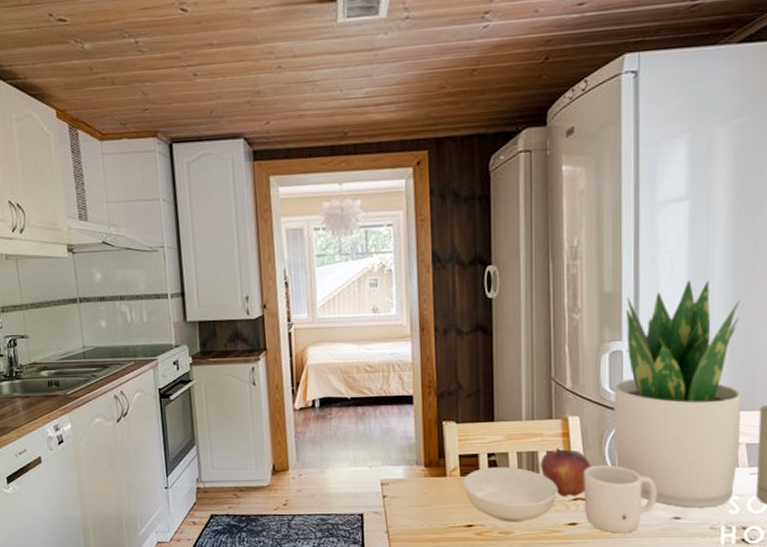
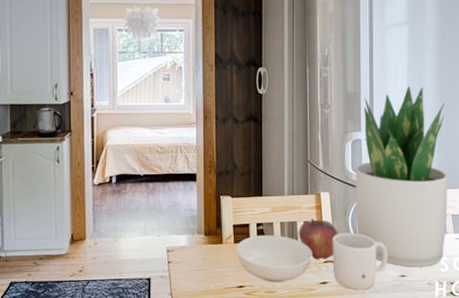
kettle: none [226,323,258,358] -> present [36,107,64,138]

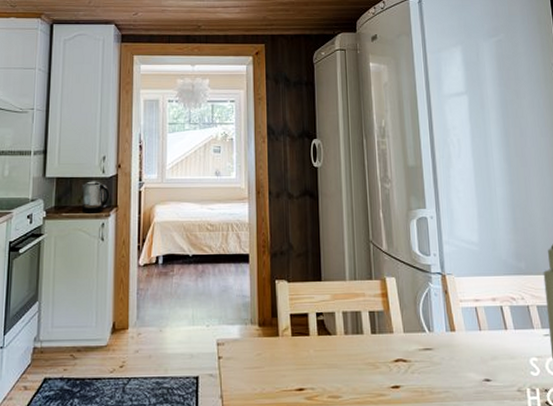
bowl: present [236,234,312,283] -> none [294,326,381,386]
fruit: present [299,218,338,260] -> none [364,307,409,358]
mug: present [332,232,388,290] -> none [402,325,468,397]
planter: present [355,86,447,268] -> none [422,159,533,370]

